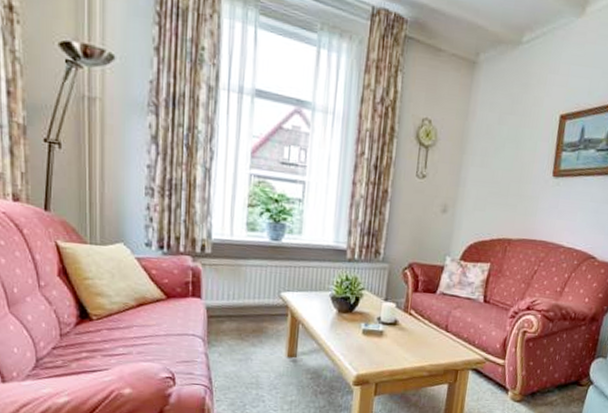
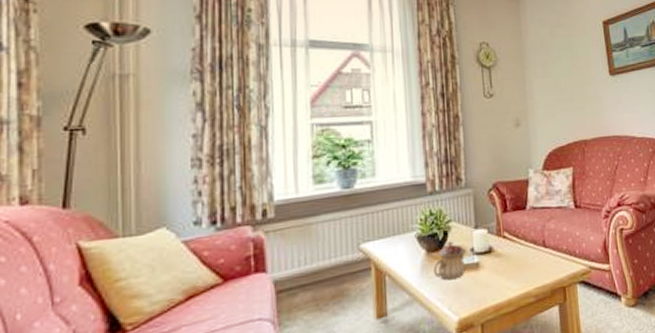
teapot: none [341,307,373,341] -> present [434,241,466,281]

